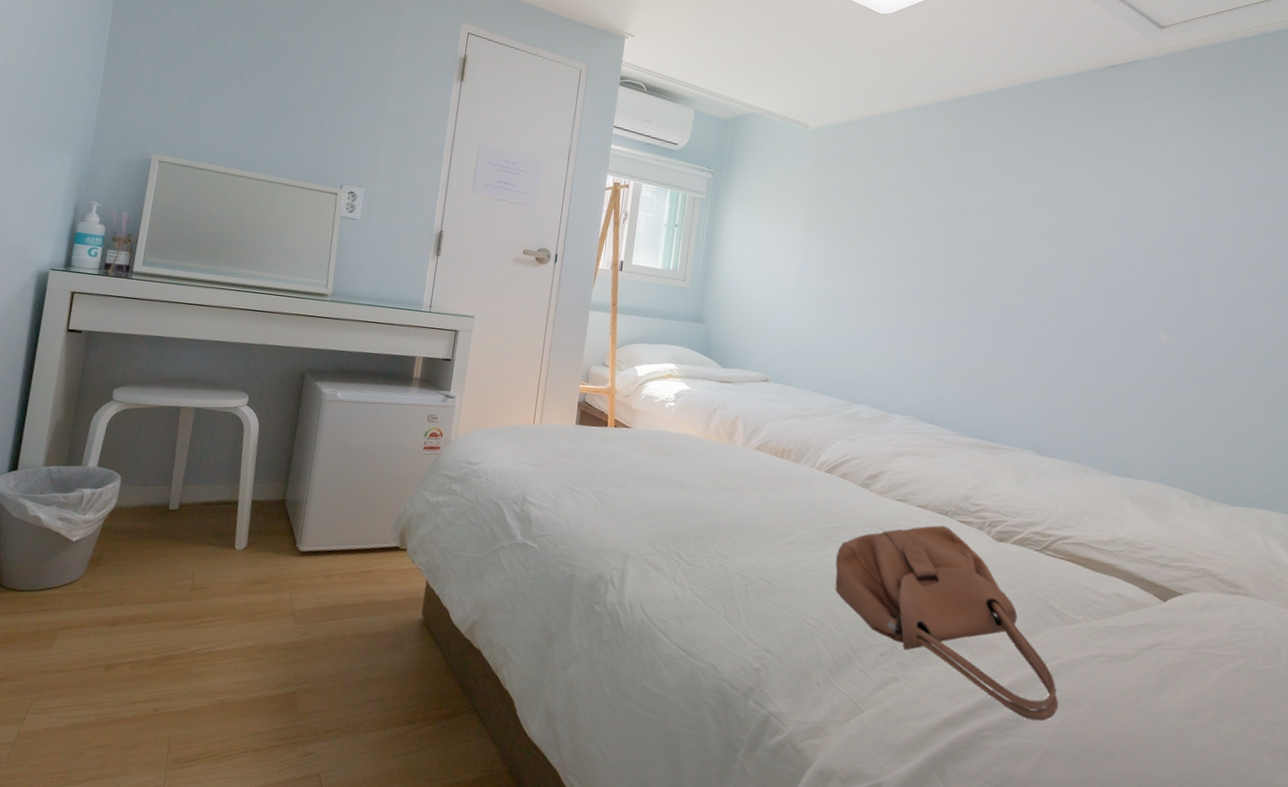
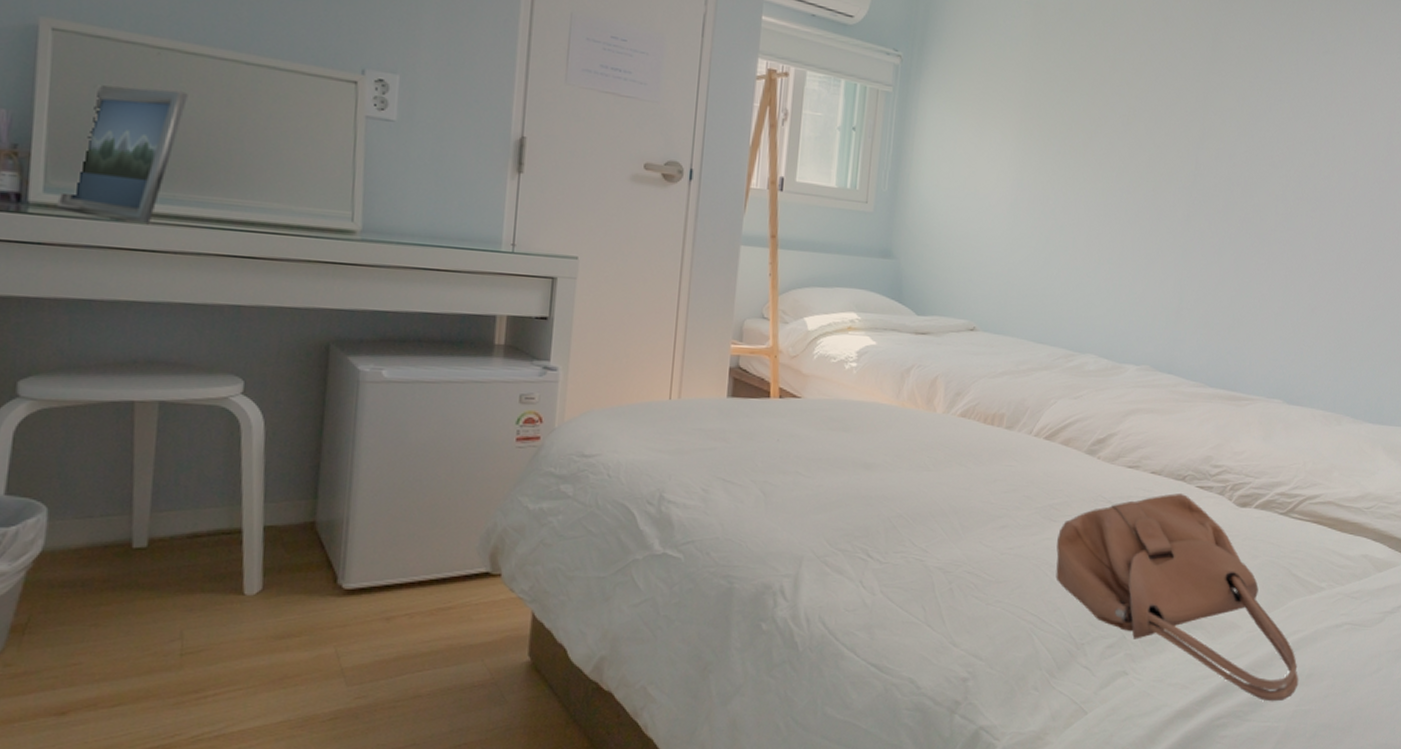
picture frame: none [148,196,233,287] -> present [56,85,188,223]

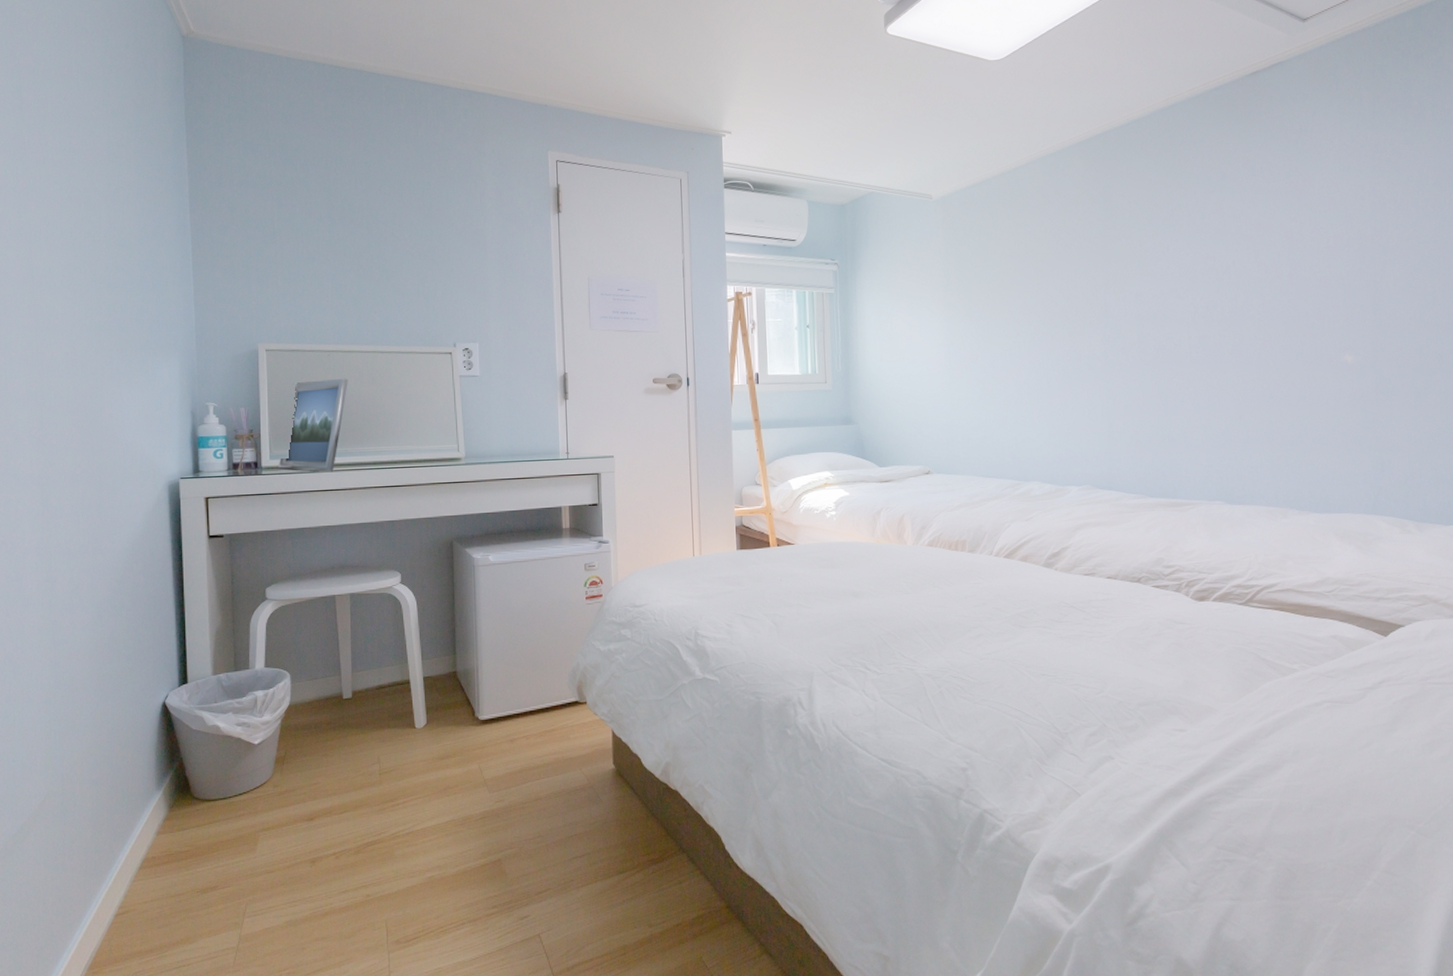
handbag: present [1055,492,1299,702] -> none [1029,593,1286,779]

